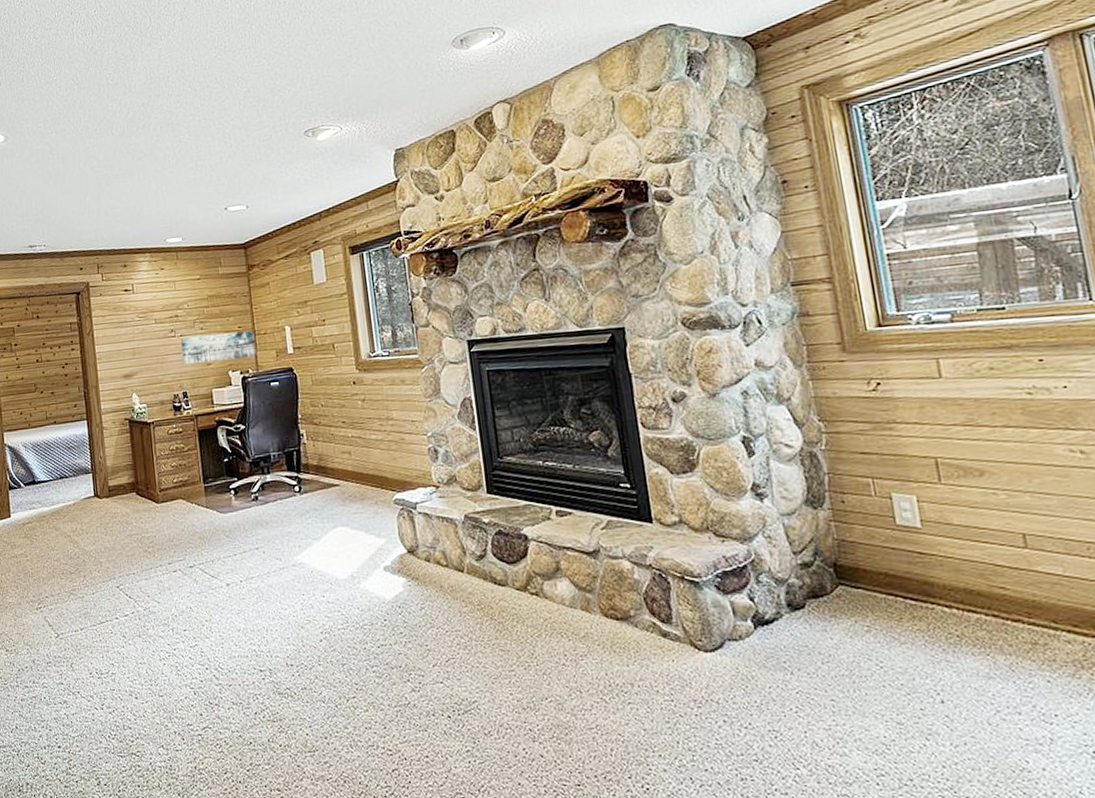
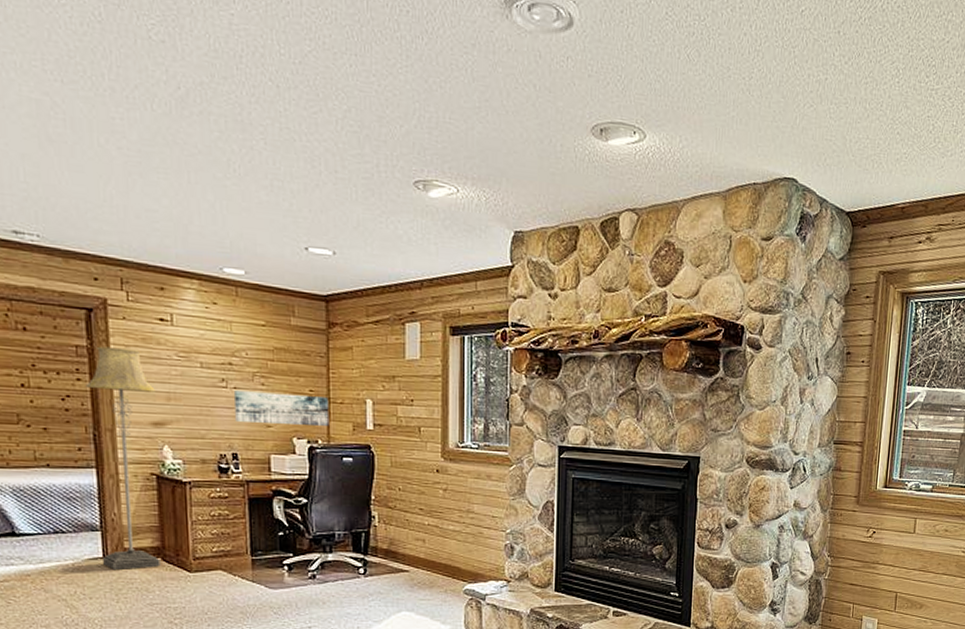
floor lamp: none [77,318,136,506] -> present [85,346,161,569]

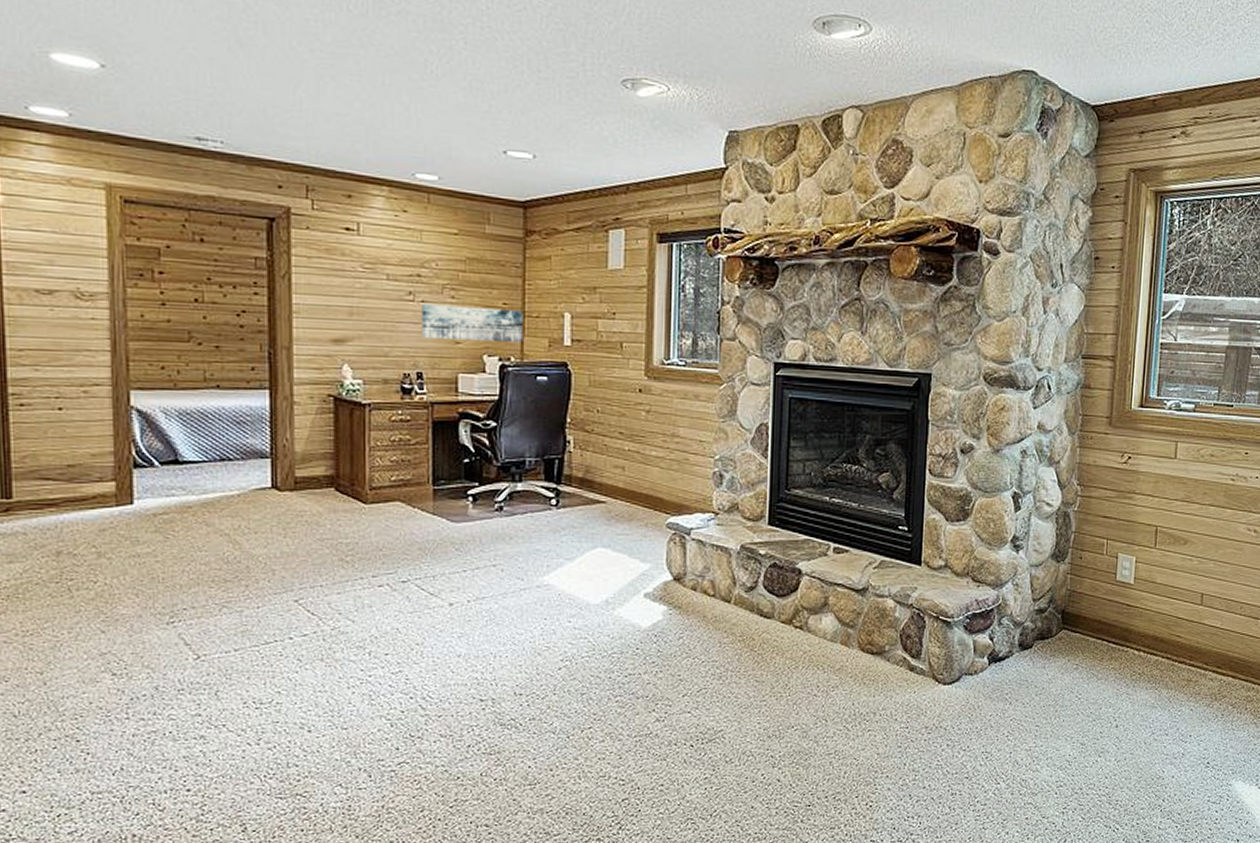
floor lamp: present [85,346,161,569] -> none [263,258,337,501]

